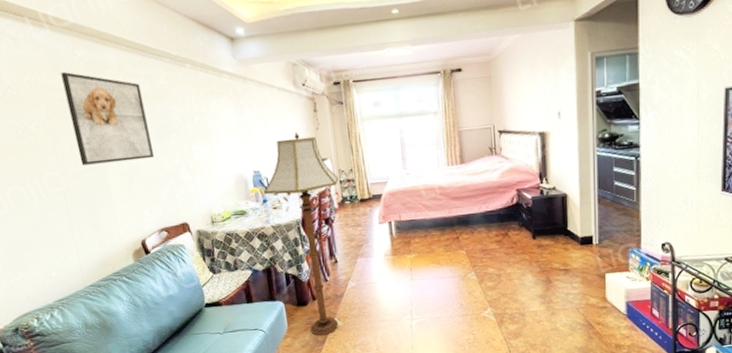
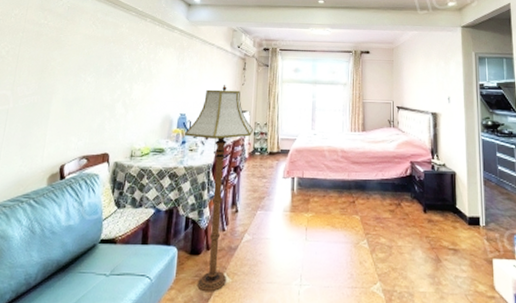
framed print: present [61,71,155,166] -> none [32,11,105,91]

